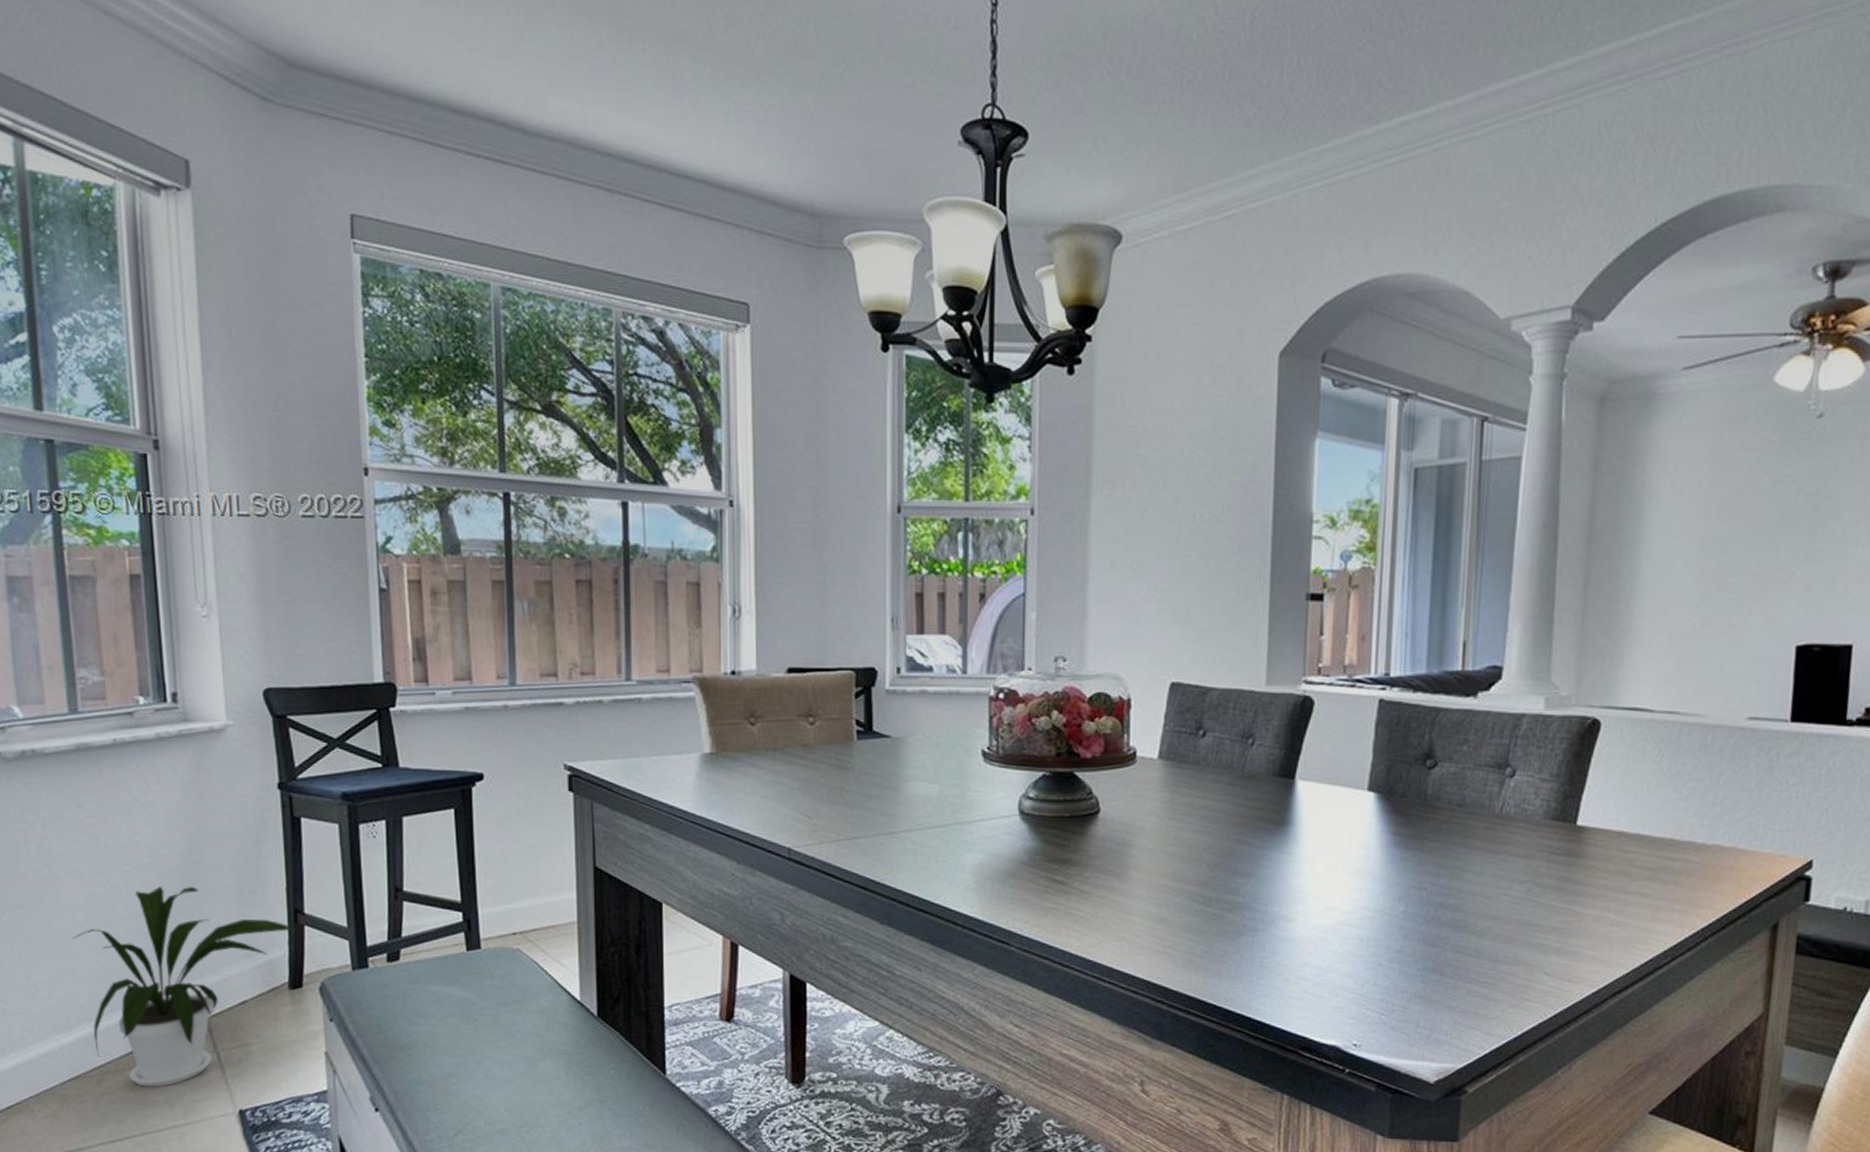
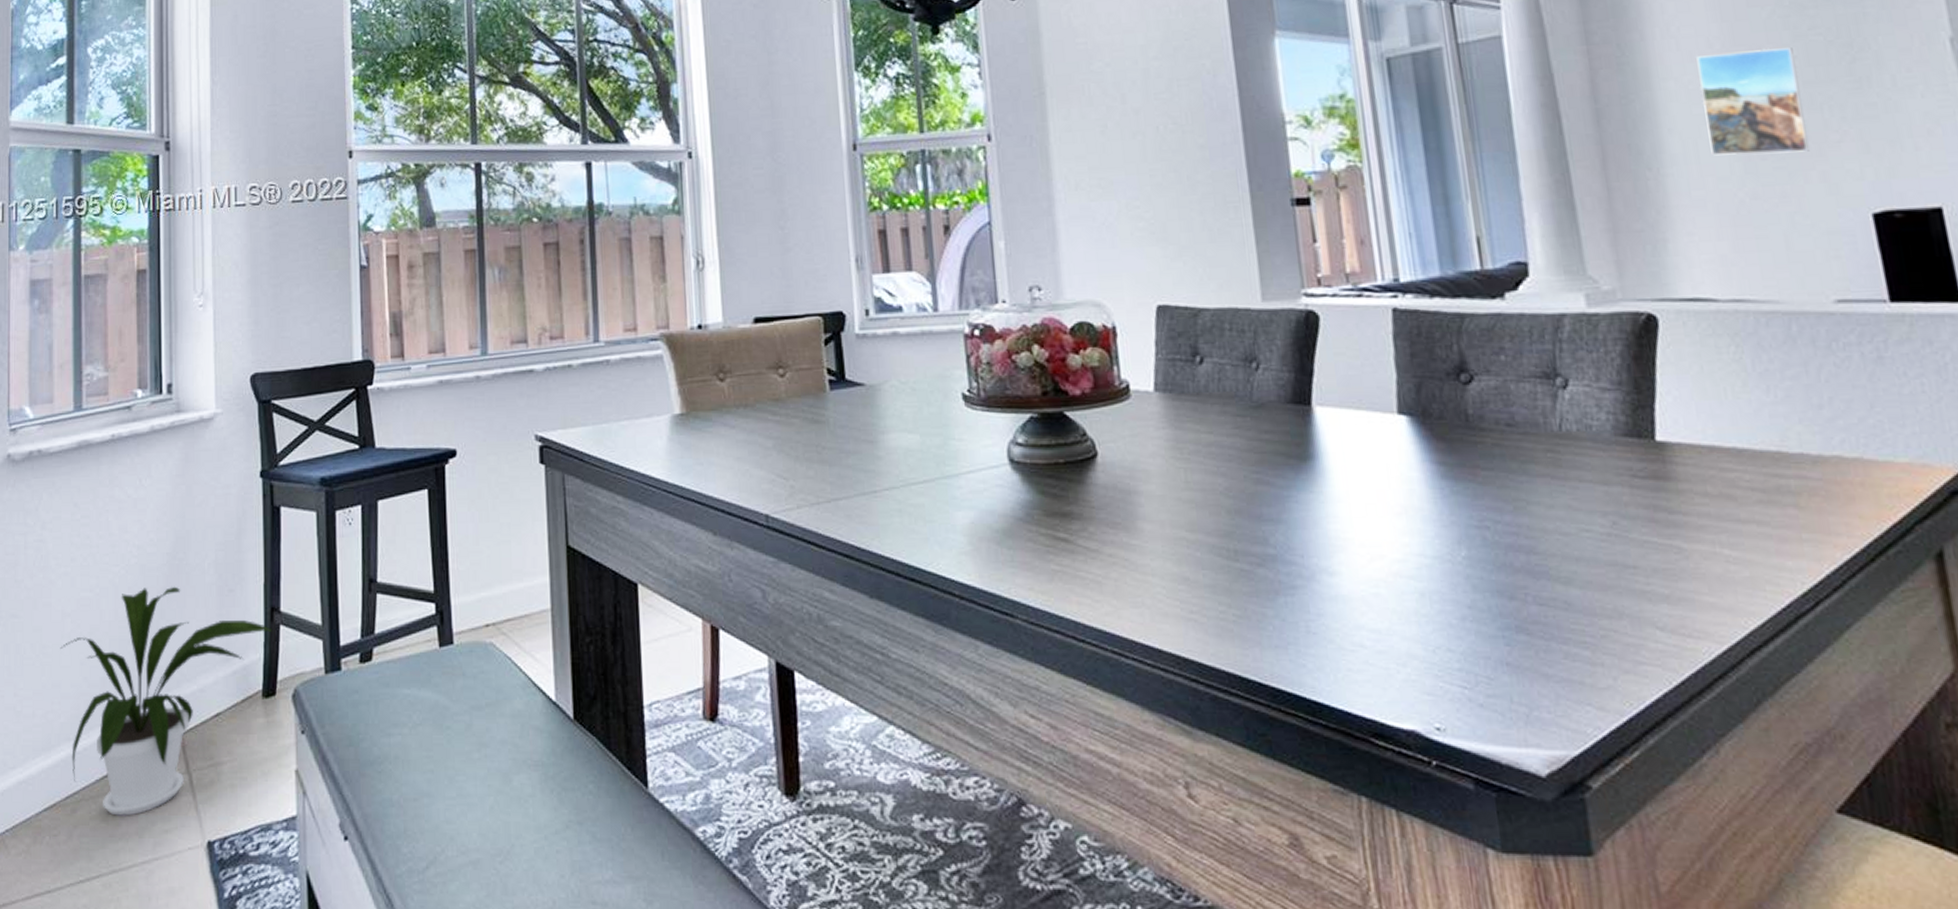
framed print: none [1678,490,1768,587] -> present [1696,48,1809,156]

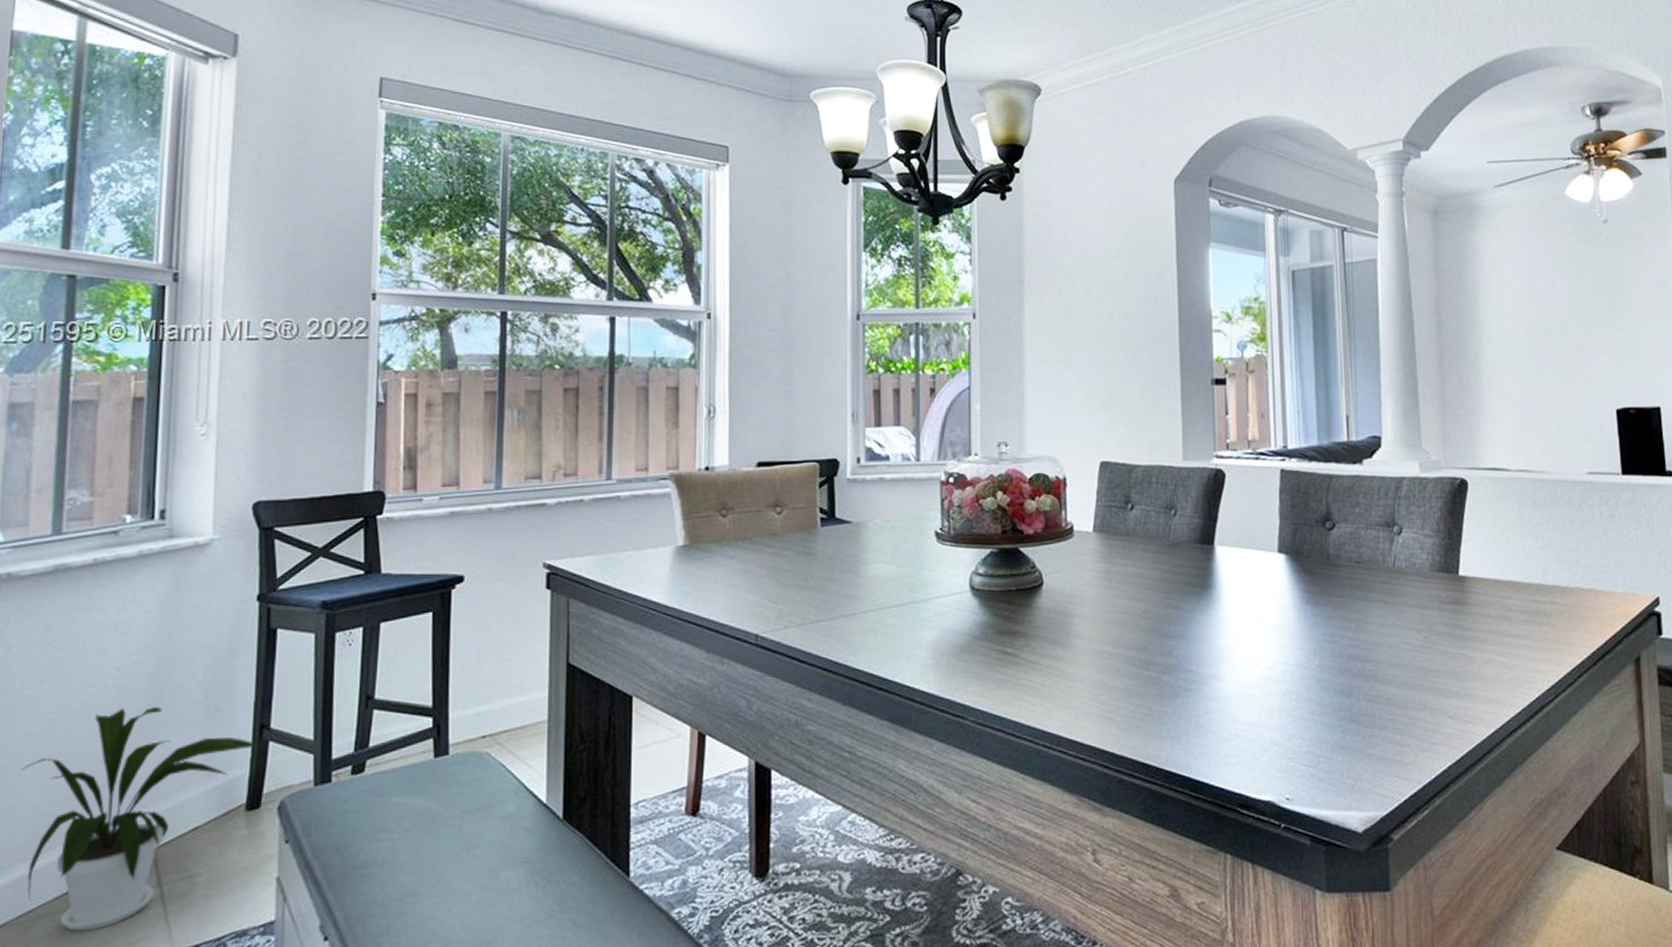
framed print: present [1696,48,1809,156] -> none [1510,282,1579,362]

